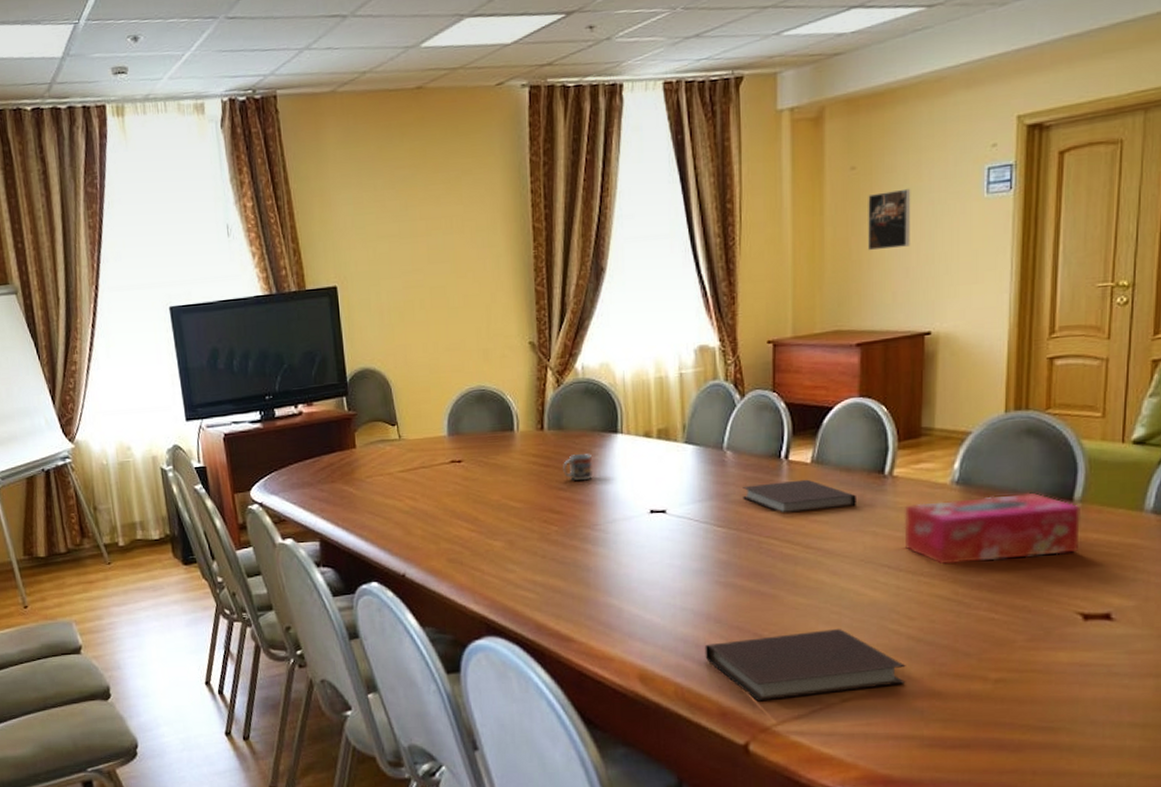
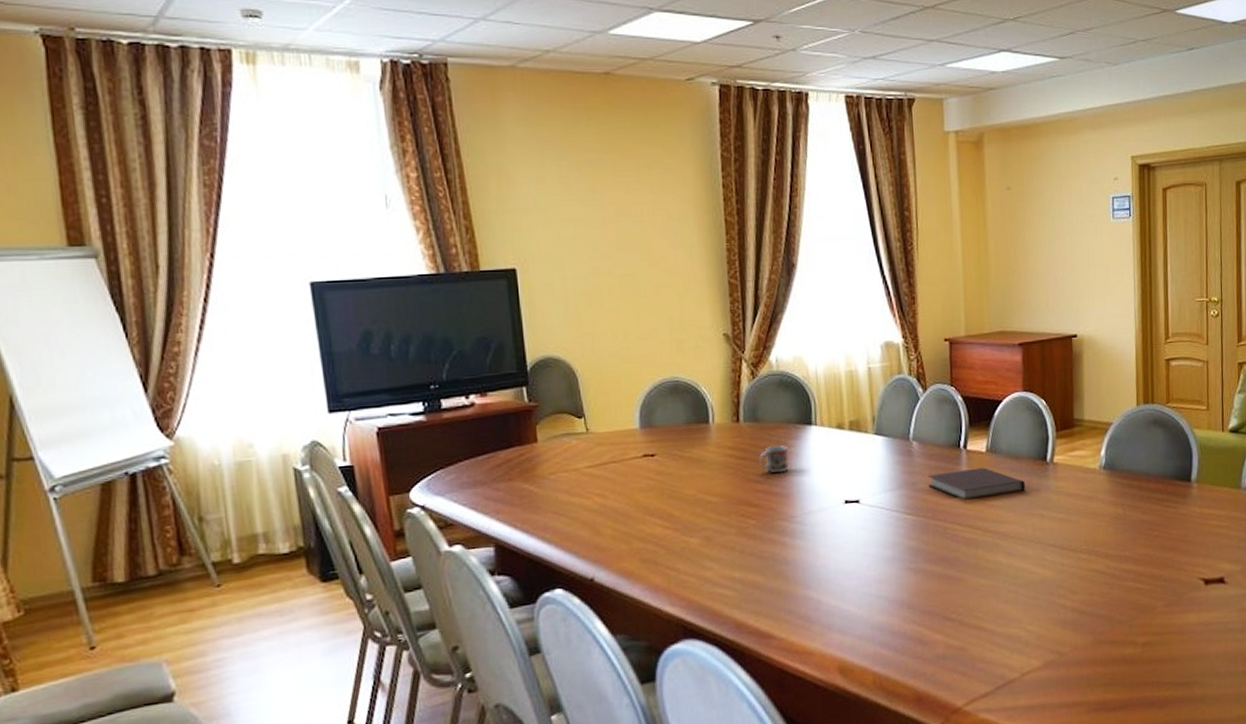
notebook: present [704,629,906,702] -> none [899,607,1074,684]
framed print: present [868,188,911,251] -> none [1022,209,1057,262]
tissue box: present [904,492,1082,565] -> none [1064,475,1198,542]

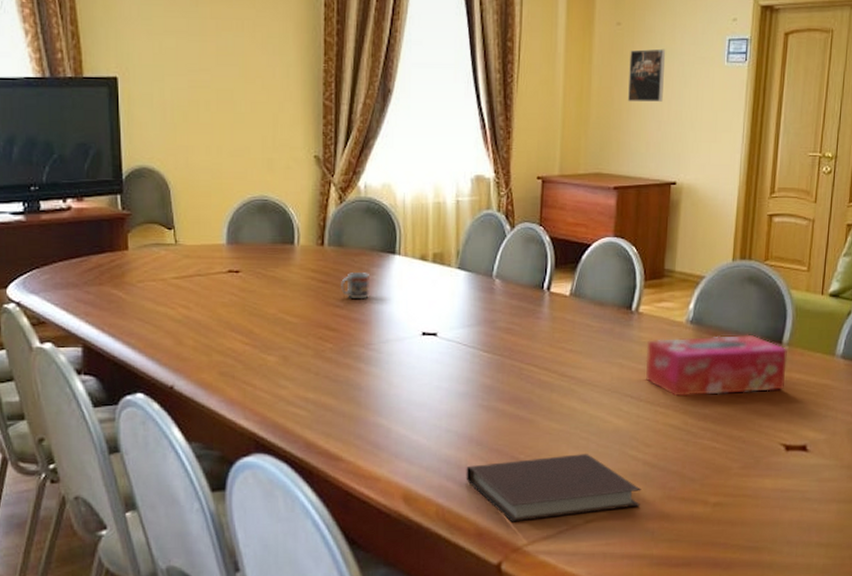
notebook: none [899,607,1074,684] -> present [466,454,642,522]
notebook: present [928,467,1025,500] -> none [508,311,607,342]
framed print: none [1022,209,1057,262] -> present [628,48,666,103]
tissue box: none [1064,475,1198,542] -> present [646,334,788,397]

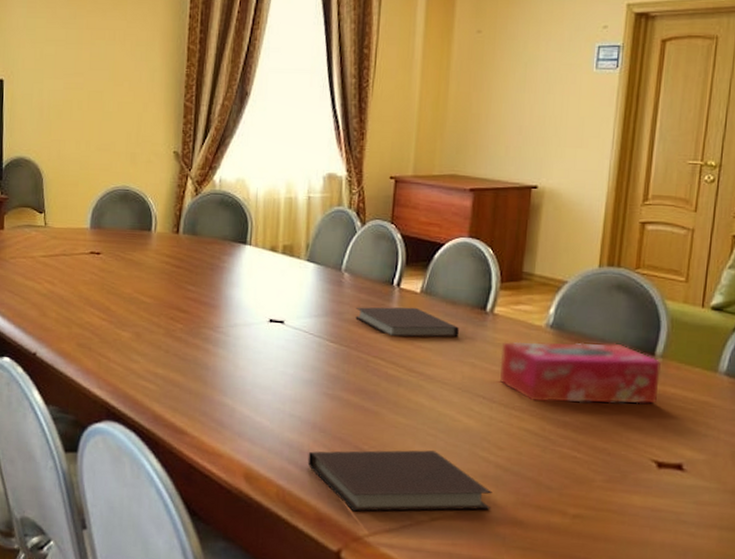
cup: present [341,273,369,298] -> none [193,259,221,284]
notebook: none [508,311,607,342] -> present [355,307,459,338]
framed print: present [628,48,666,103] -> none [487,55,529,107]

